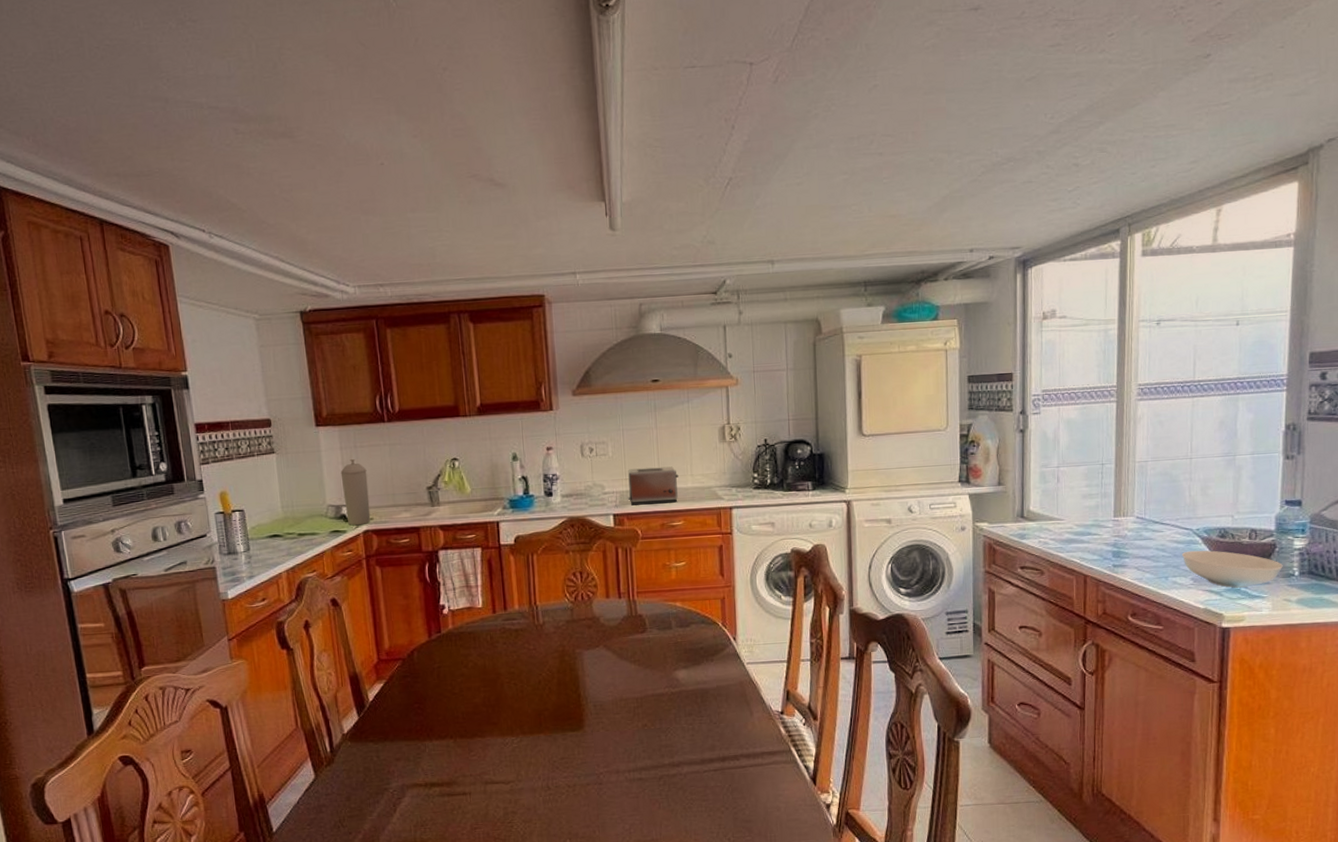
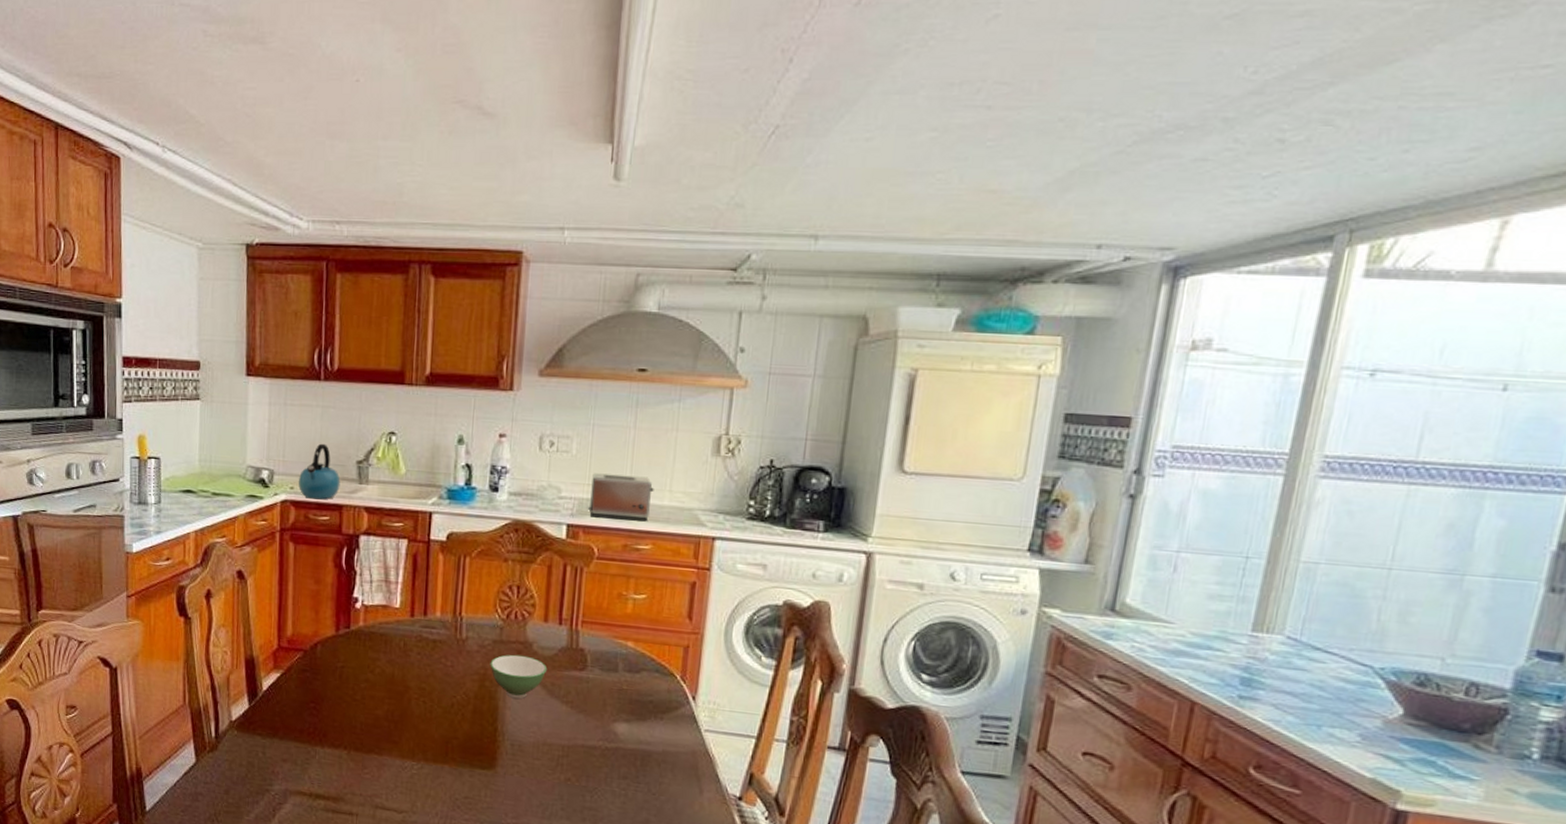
canister: present [340,459,371,526] -> none [265,418,294,494]
kettle: none [377,476,415,526] -> present [299,443,341,500]
bowl: none [566,629,615,667] -> present [490,654,548,700]
bowl: present [1181,550,1283,588] -> none [1349,695,1515,762]

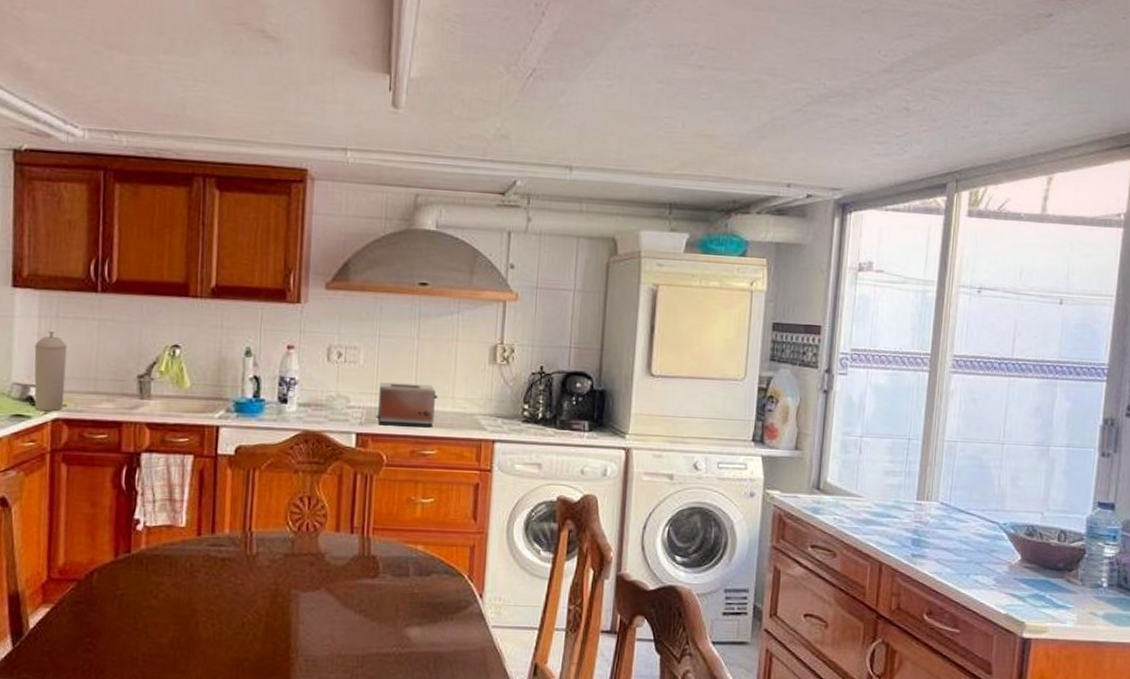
canister: none [265,418,294,494] -> present [34,331,67,412]
kettle: present [299,443,341,500] -> none [72,357,120,417]
bowl: present [490,654,548,700] -> none [282,567,340,613]

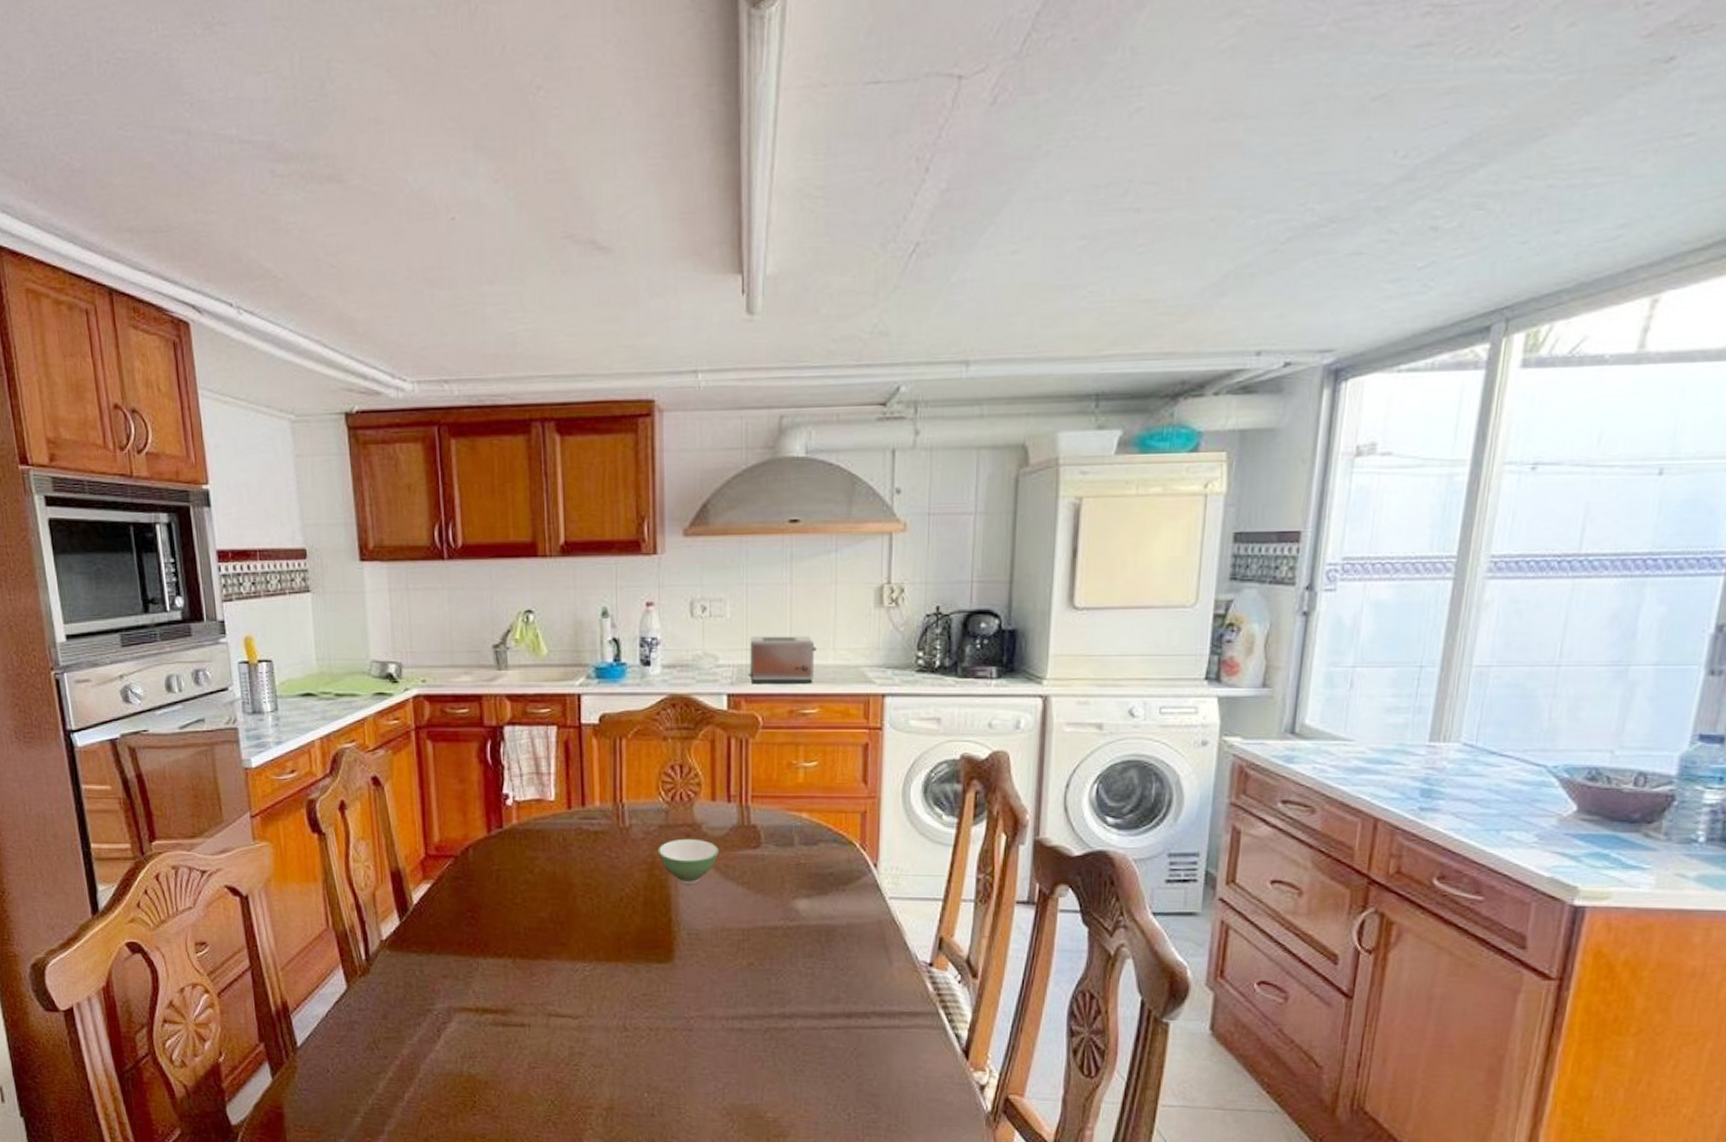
canister: present [34,331,67,412] -> none [388,605,423,688]
bowl: none [282,567,340,613] -> present [658,838,720,886]

